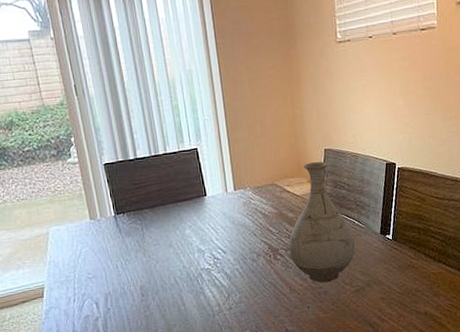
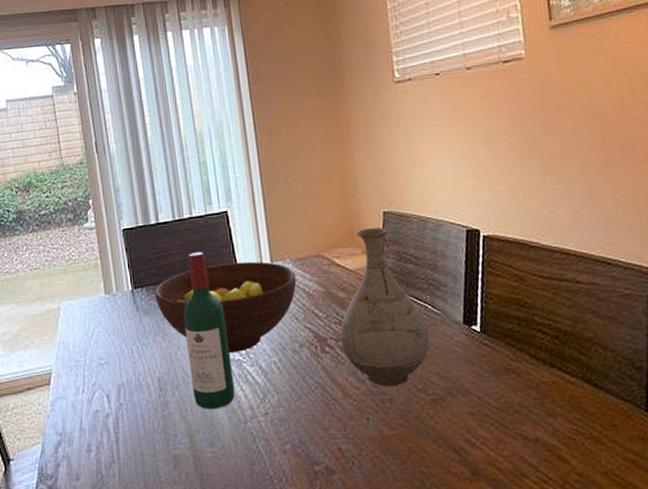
fruit bowl: none [135,190,255,264] -> present [155,261,297,353]
wine bottle: none [160,183,205,309] -> present [183,252,235,410]

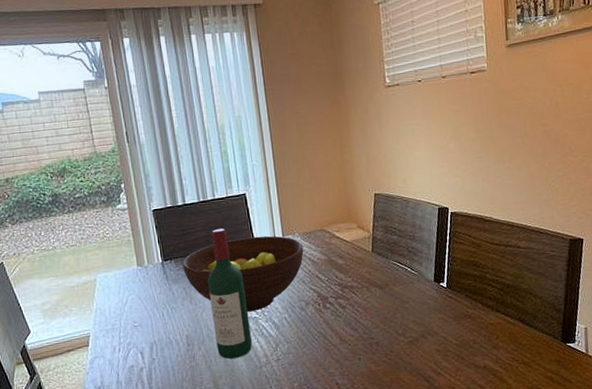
vase: present [339,227,429,387] -> none [338,206,408,334]

